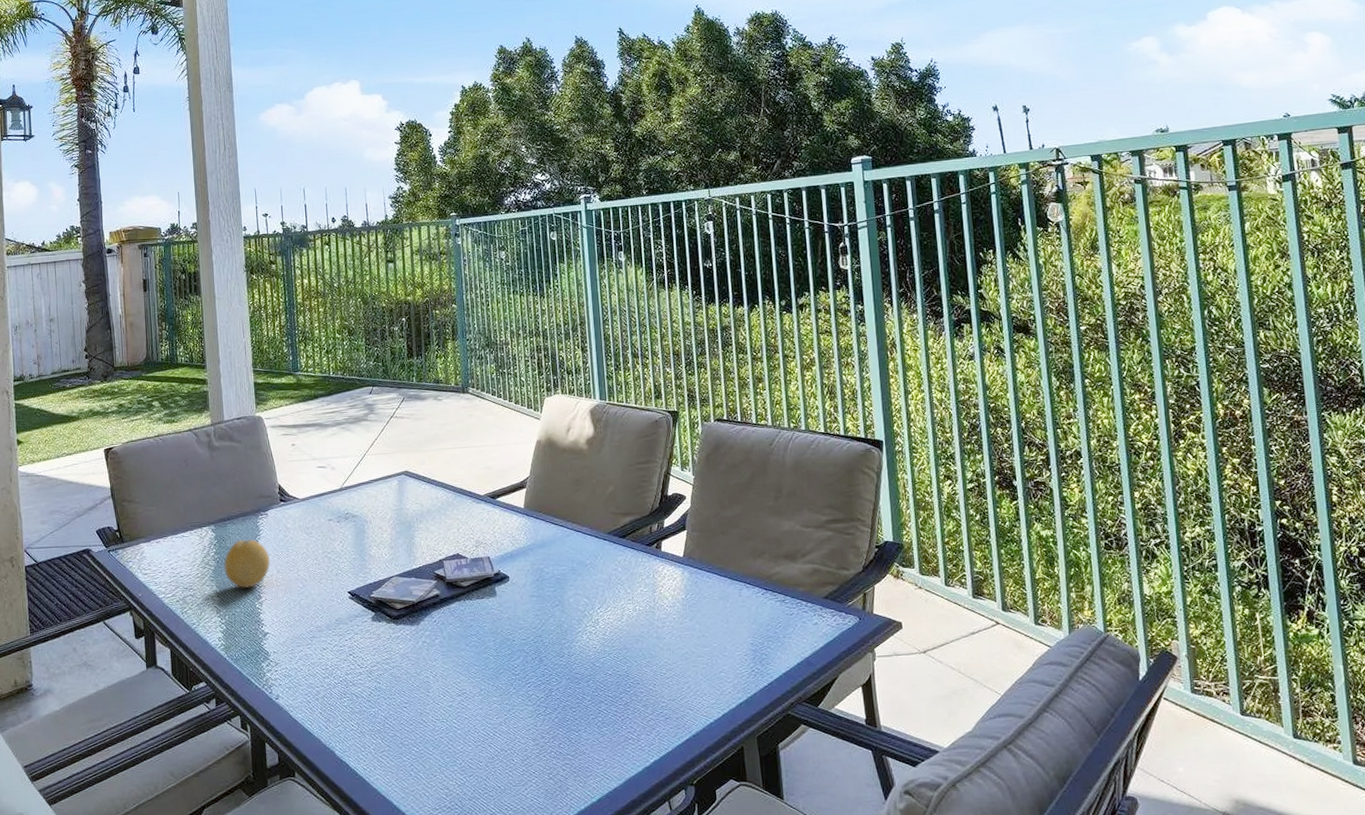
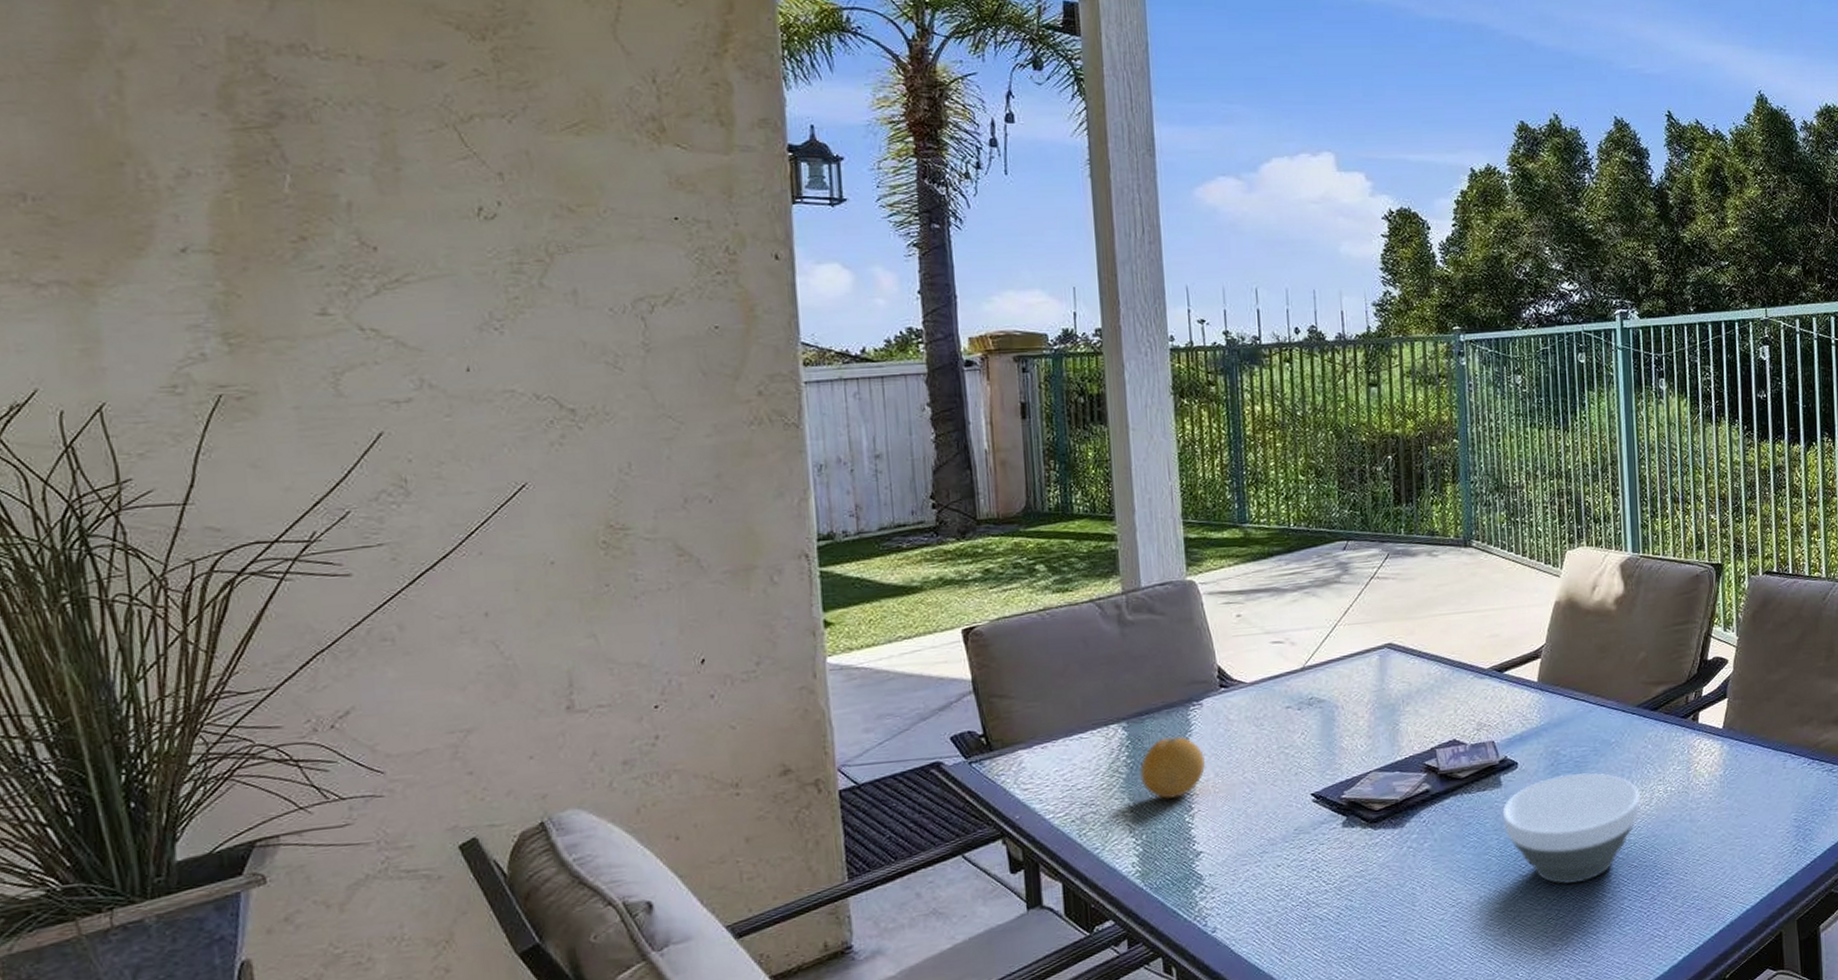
bowl: none [496,588,613,685] -> present [1501,772,1641,884]

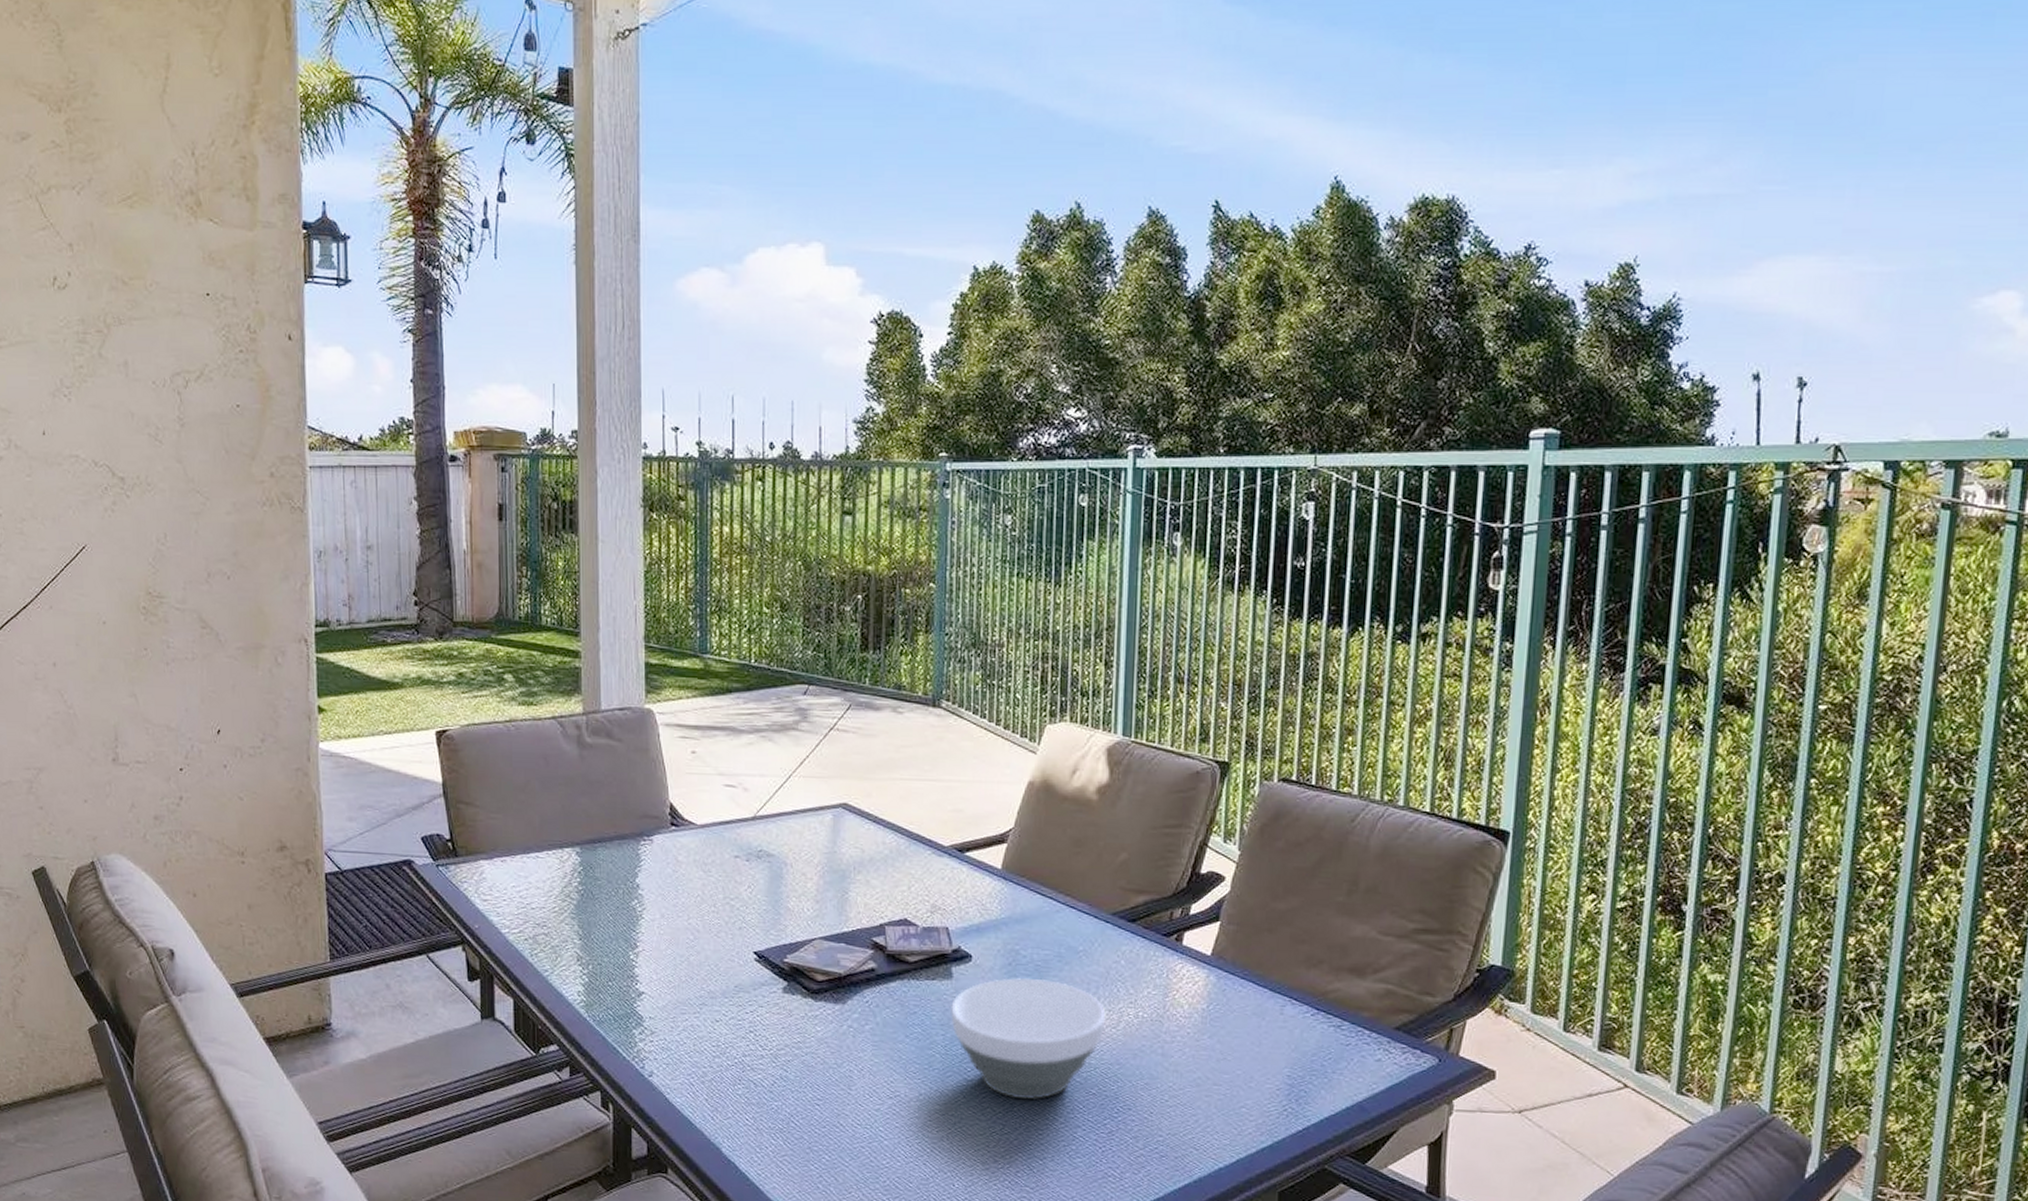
fruit: present [1140,736,1206,799] -> none [590,869,653,933]

